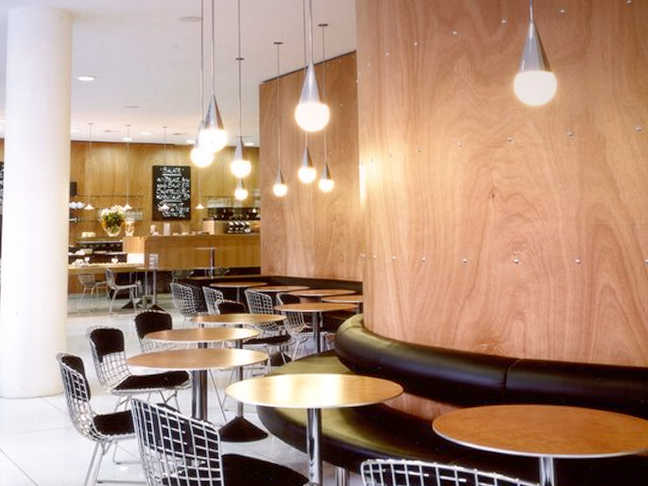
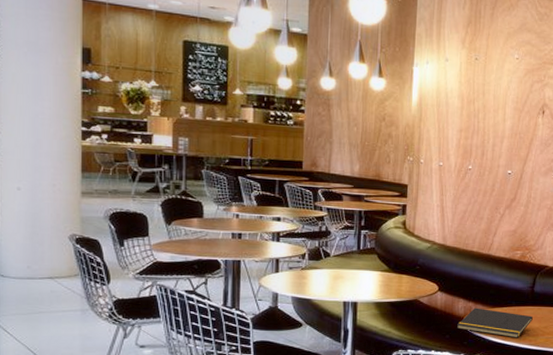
notepad: none [427,409,509,443] -> present [457,307,533,338]

